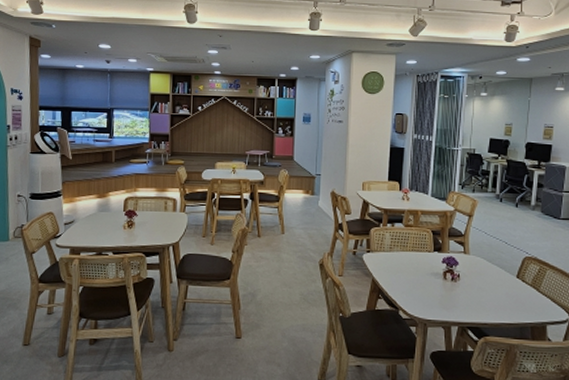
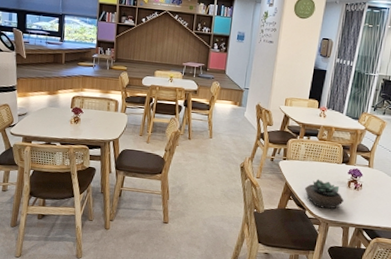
succulent plant: none [394,271,441,306] -> present [304,179,344,209]

